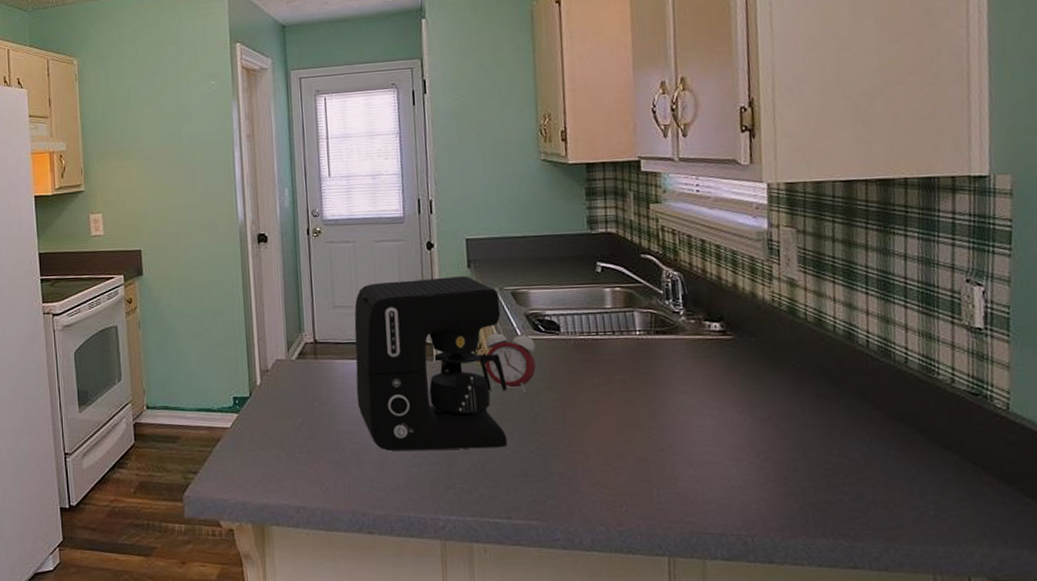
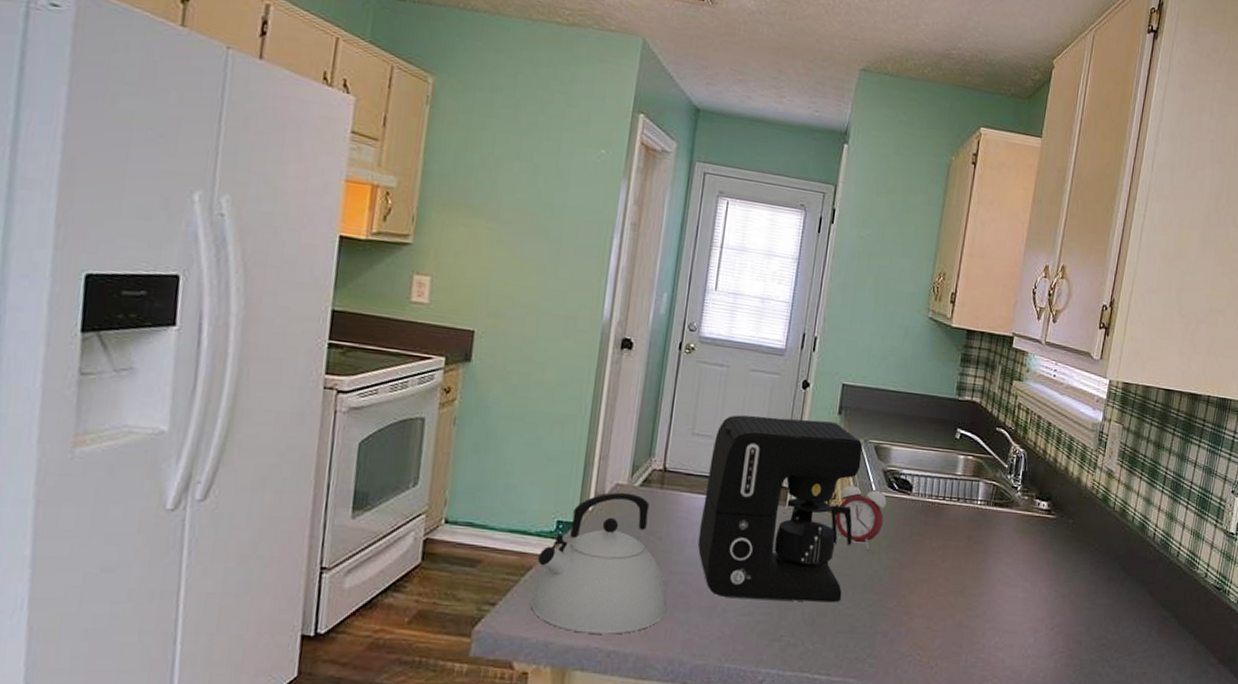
kettle: none [223,366,341,492] -> present [531,492,667,635]

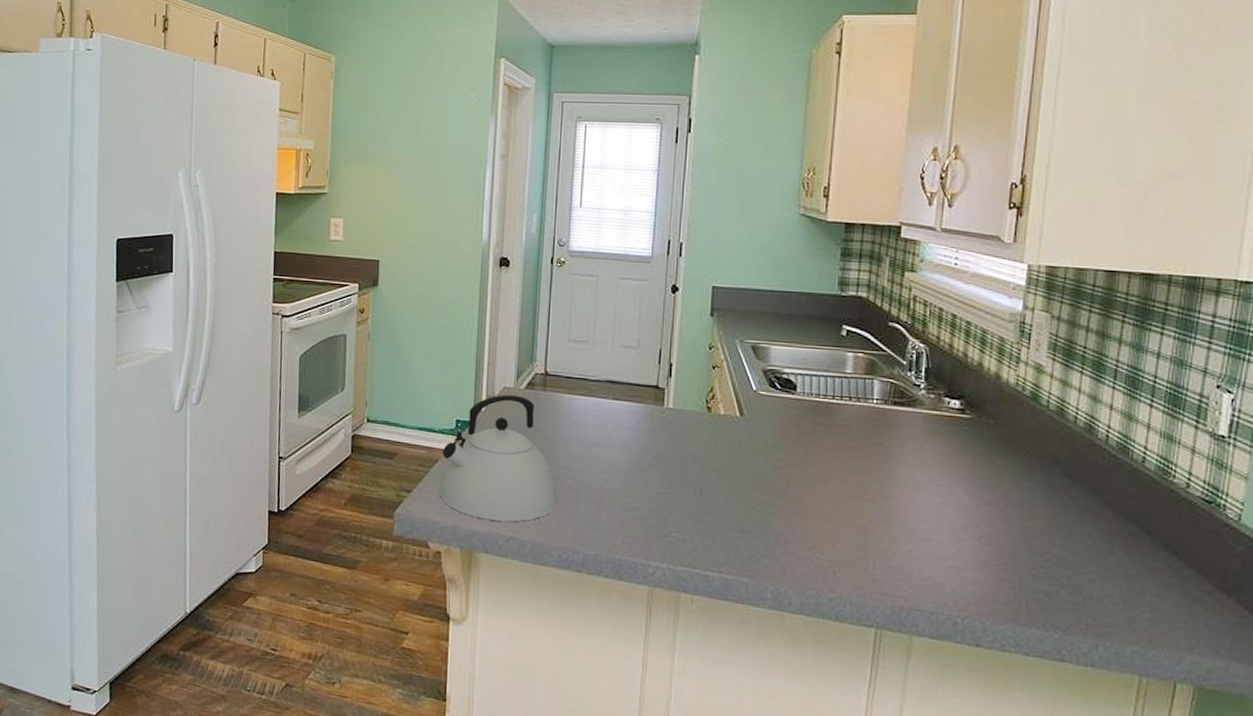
coffee maker: present [697,415,863,603] -> none [581,320,739,501]
alarm clock: present [835,479,887,551] -> none [715,379,769,450]

